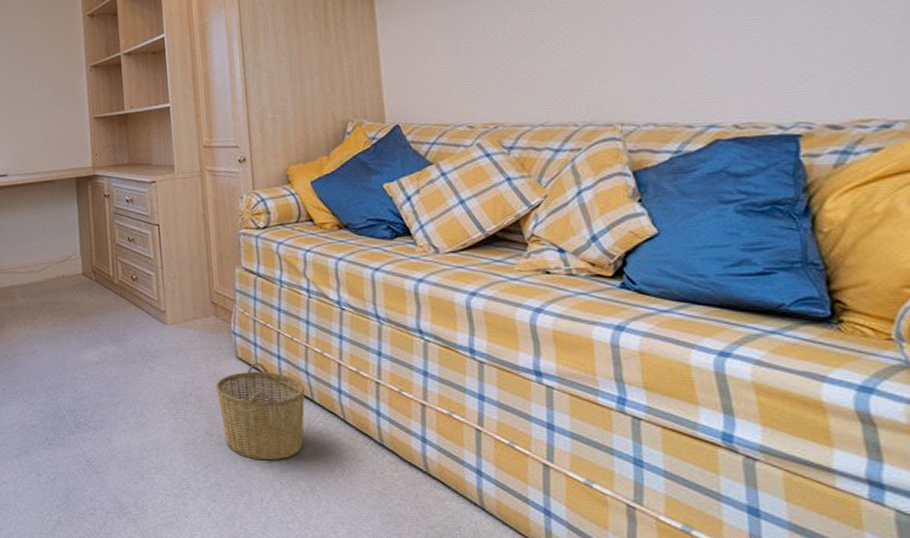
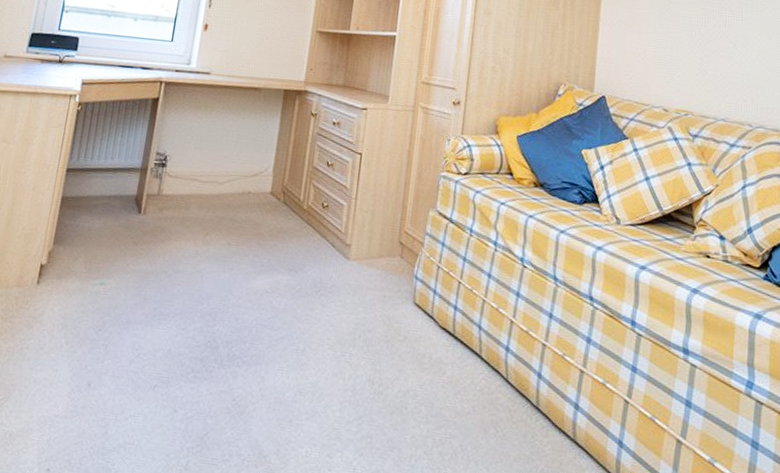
basket: present [215,362,306,461] -> none [386,310,476,416]

